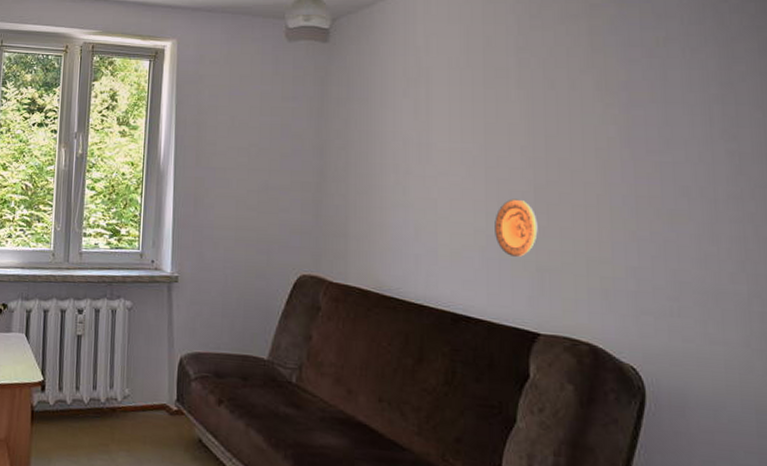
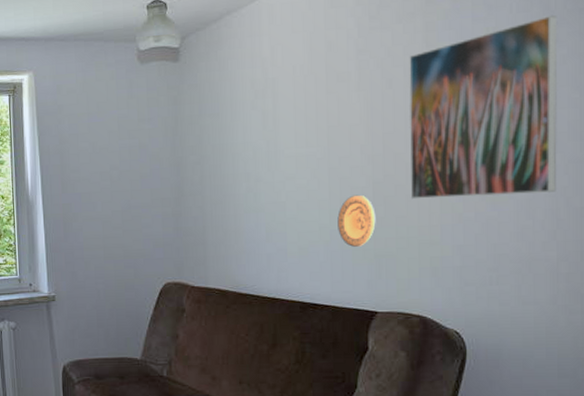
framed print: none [573,29,742,218] -> present [409,14,558,200]

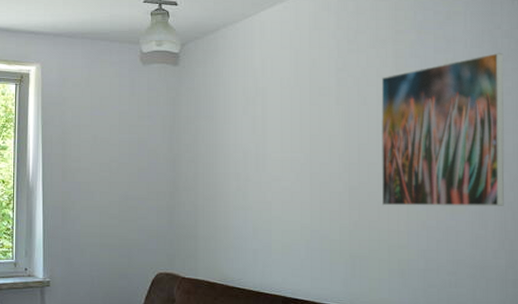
decorative plate: present [337,194,376,247] -> none [317,199,351,247]

